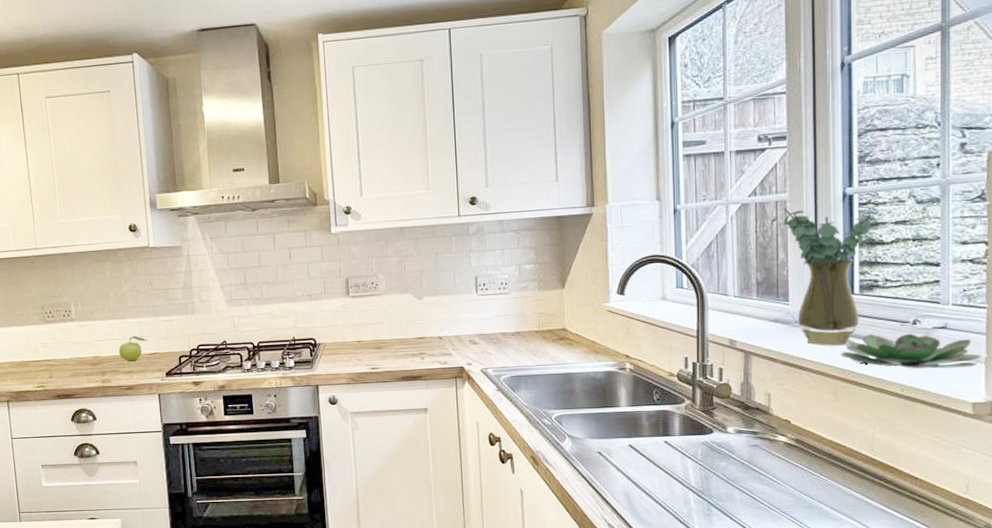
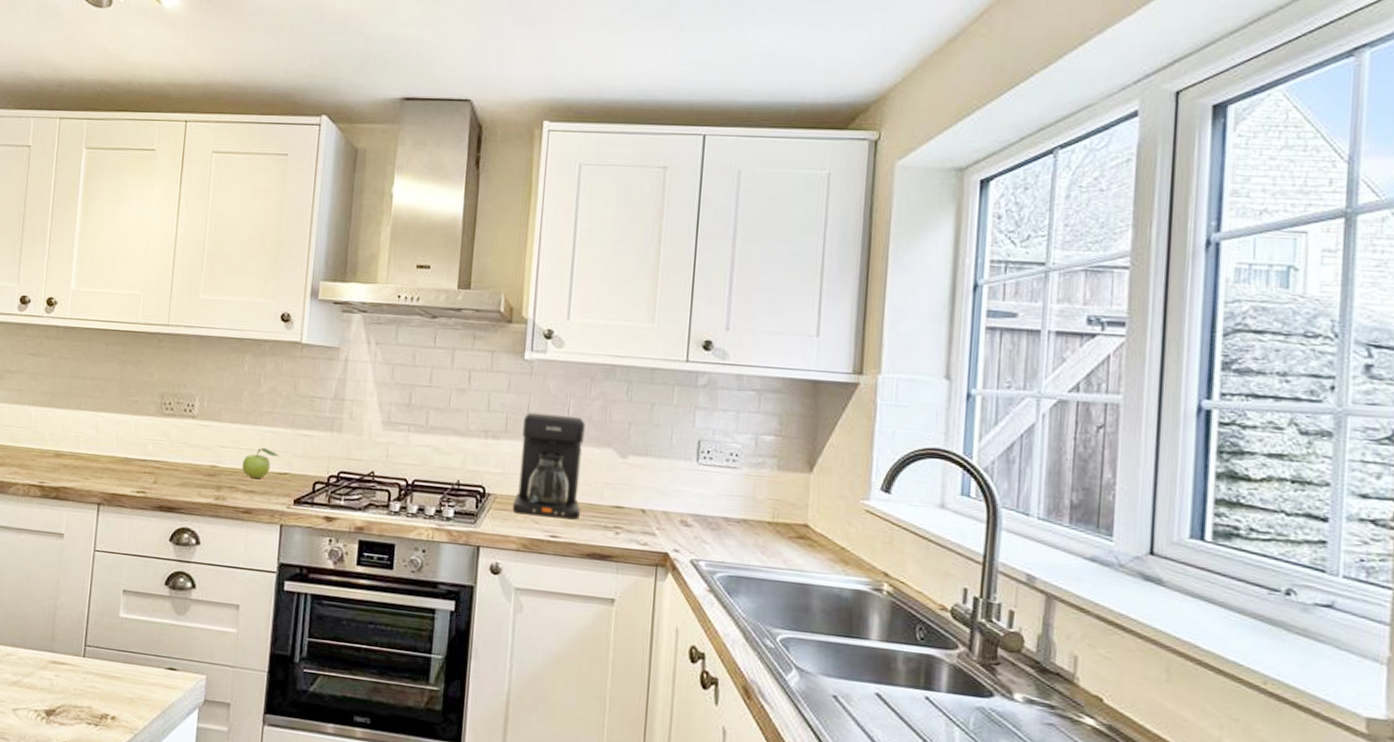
coffee maker: none [338,272,392,356] -> present [512,412,585,520]
vase: present [783,207,872,346] -> none [1114,412,1236,608]
succulent plant: present [840,333,982,370] -> none [1179,598,1384,668]

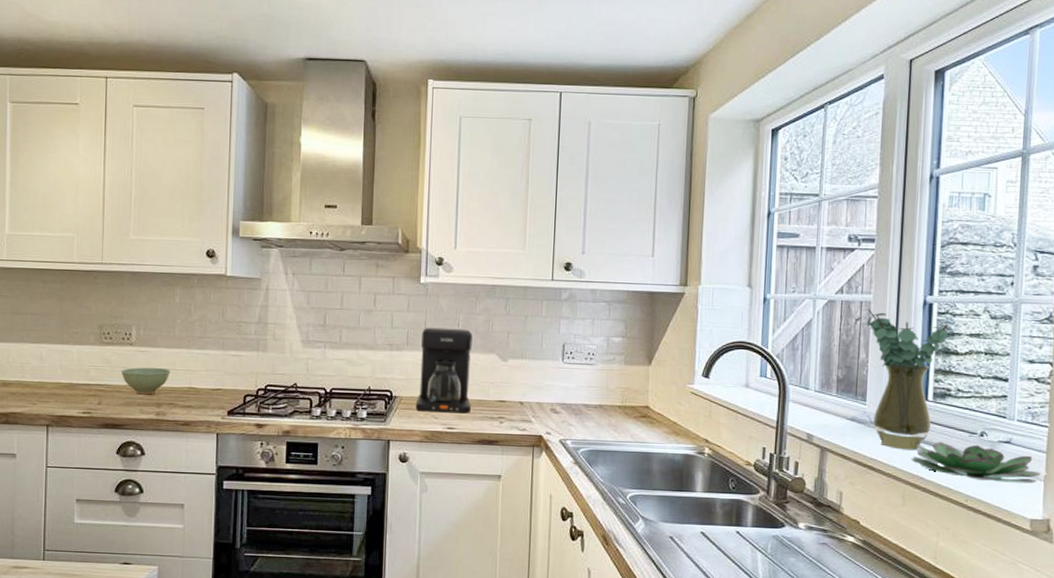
bowl: none [180,443,234,476] -> present [120,367,171,395]
fruit: present [242,447,280,479] -> none [179,368,213,396]
vase: none [1114,412,1236,608] -> present [867,308,949,450]
succulent plant: none [1179,598,1384,668] -> present [911,442,1042,484]

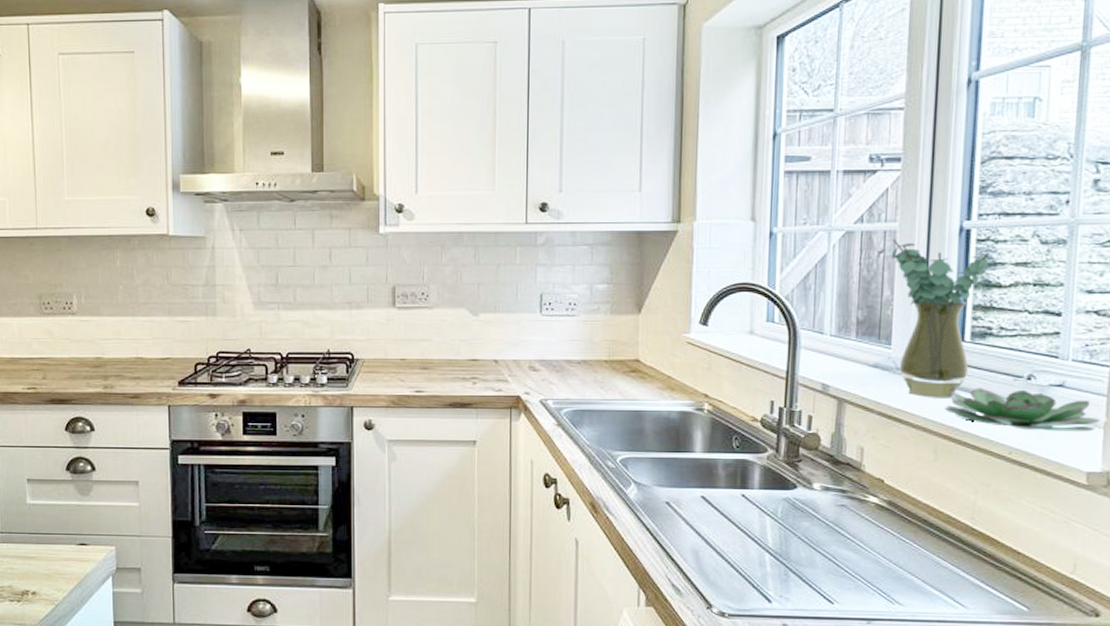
bowl: present [120,367,171,395] -> none [64,338,116,367]
coffee maker: present [415,327,473,414] -> none [379,282,440,375]

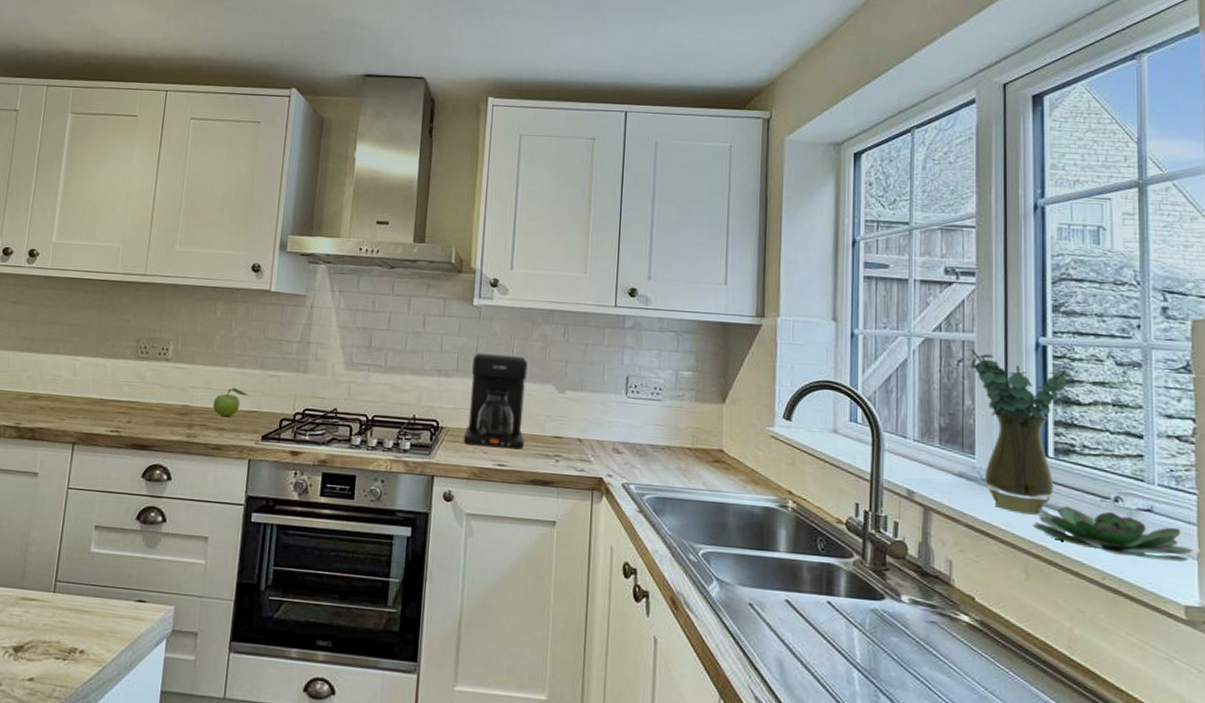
fruit: none [125,336,160,366] -> present [213,387,249,417]
coffee maker: none [379,282,440,375] -> present [463,353,528,450]

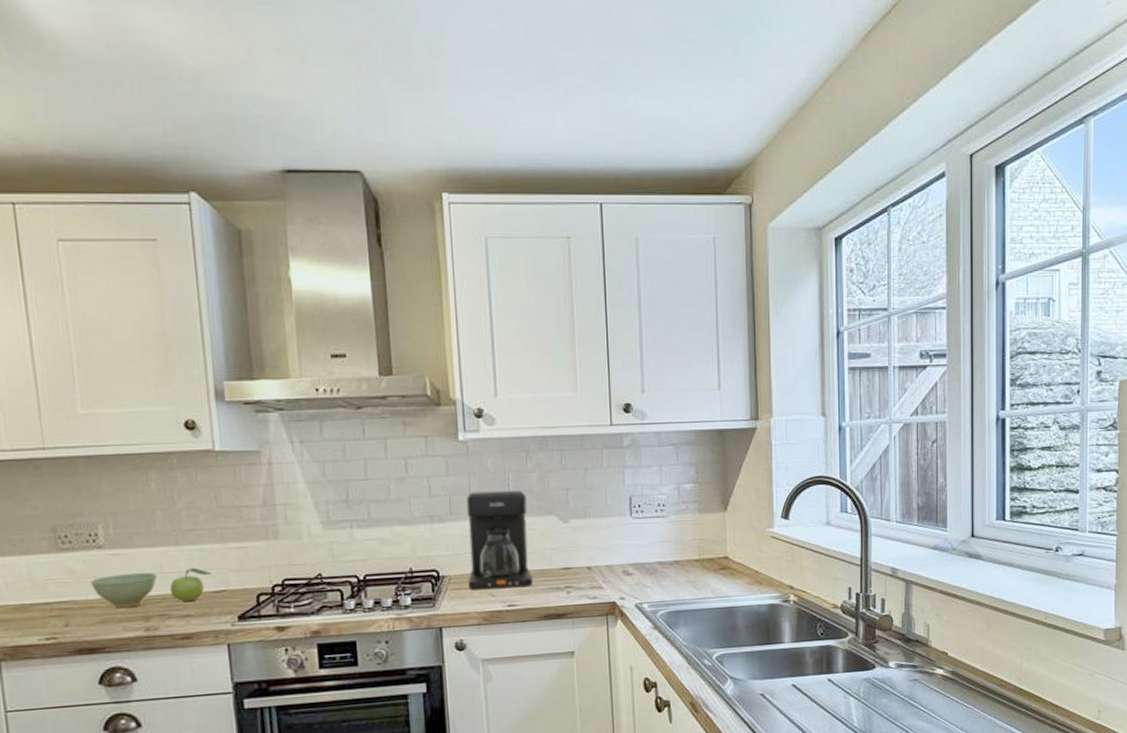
bowl: none [154,385,206,415] -> present [89,573,158,609]
vase: present [970,348,1067,515] -> none [942,428,1022,574]
succulent plant: present [1032,506,1194,562] -> none [993,560,1113,597]

